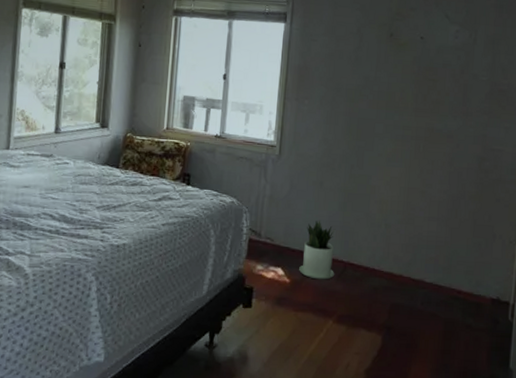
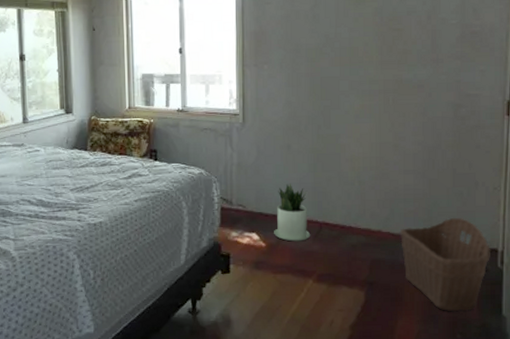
wicker basket: none [420,267,503,362] -> present [399,217,490,312]

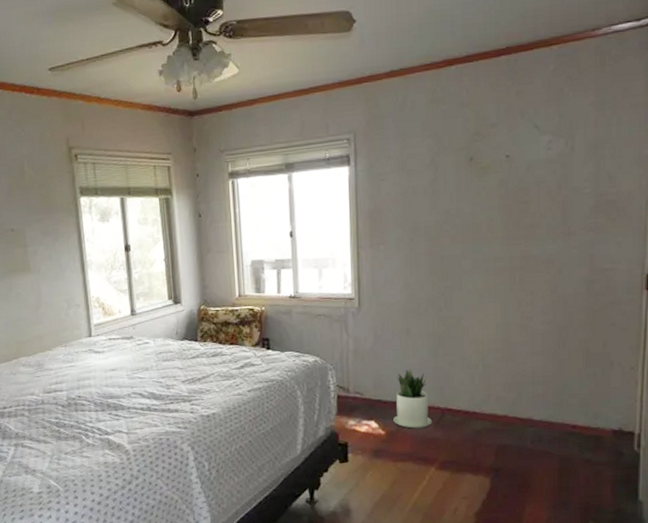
wicker basket: present [399,217,490,312] -> none [527,399,626,498]

